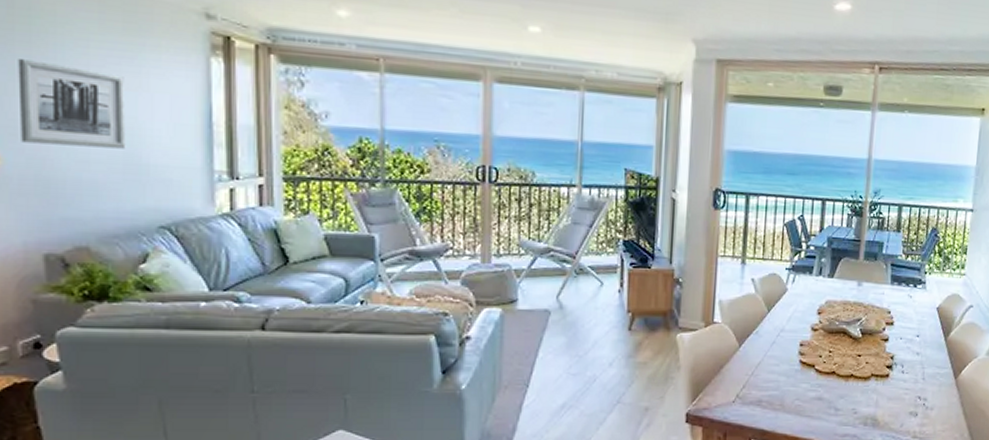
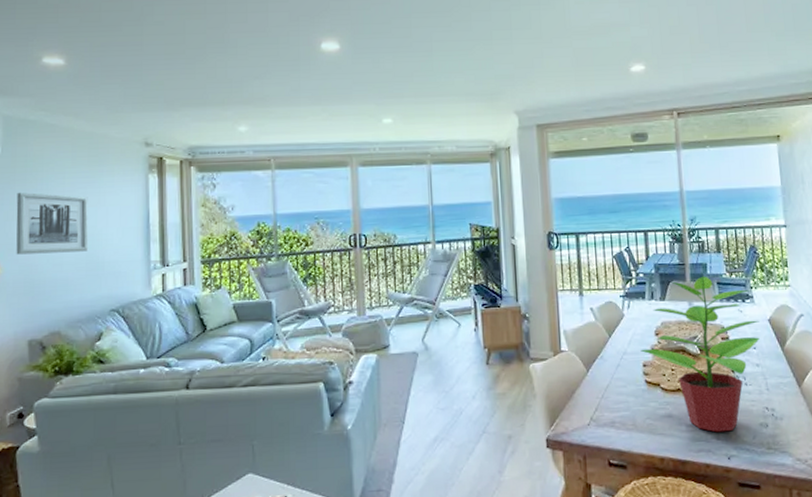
potted plant: none [799,251,928,418] -> present [640,272,760,433]

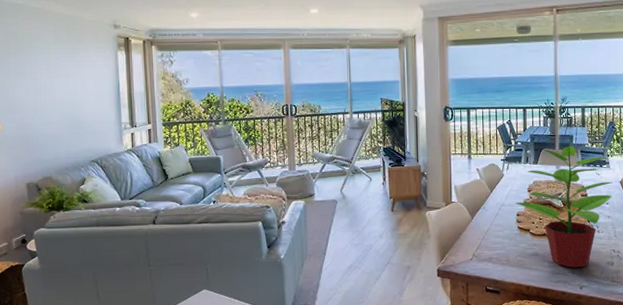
wall art: present [16,192,89,255] -> none [11,64,71,115]

